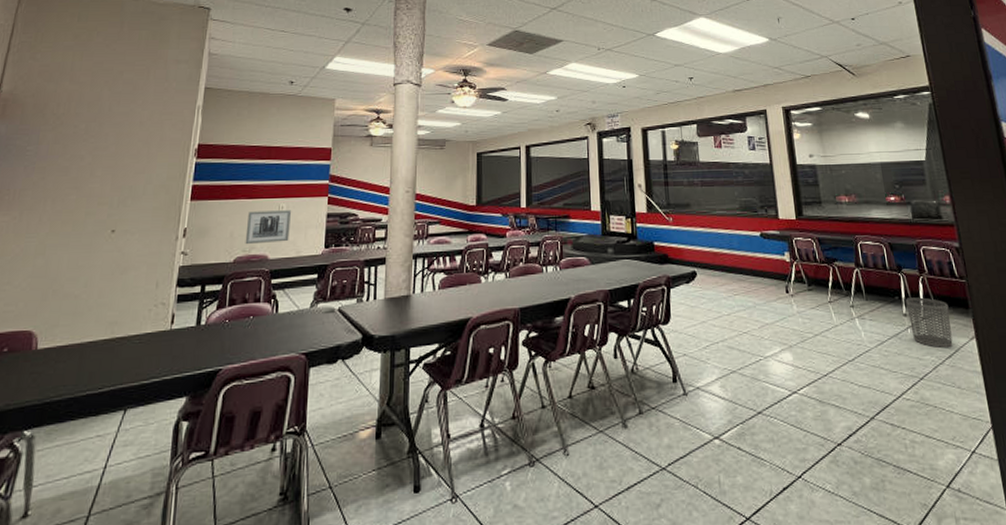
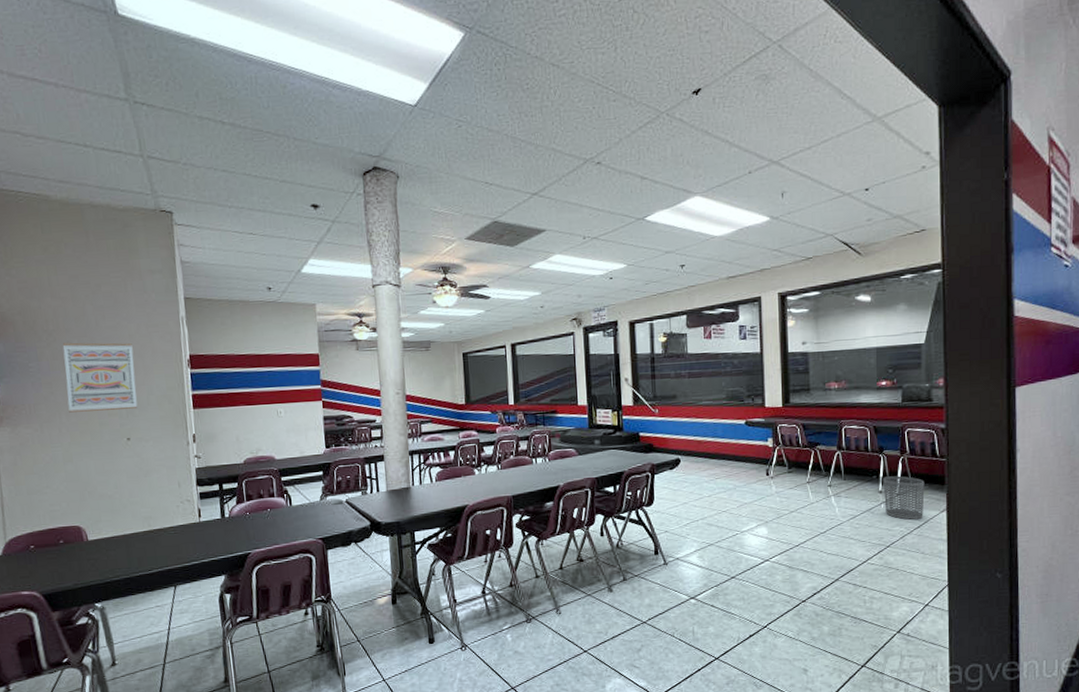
wall art: none [56,127,141,200] -> present [62,342,138,413]
wall art: present [245,210,292,245] -> none [249,414,292,447]

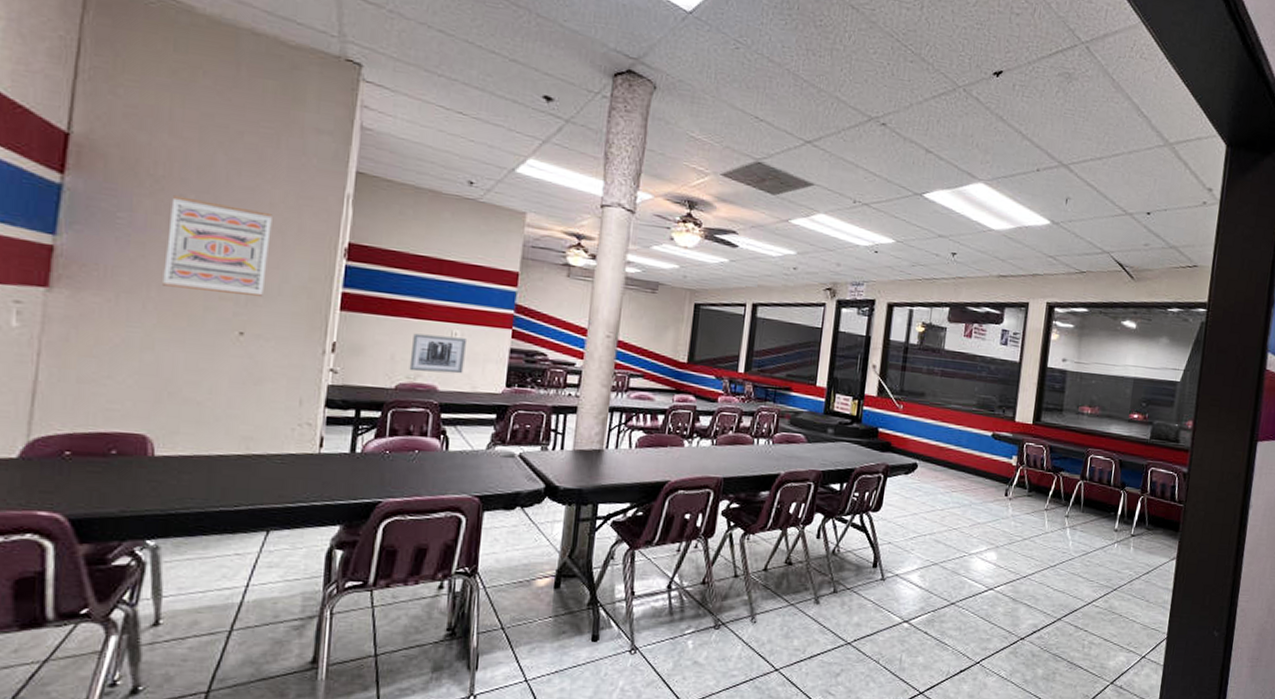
wall art: none [249,414,292,447] -> present [409,333,468,374]
waste bin: present [883,475,925,520] -> none [1118,515,1160,564]

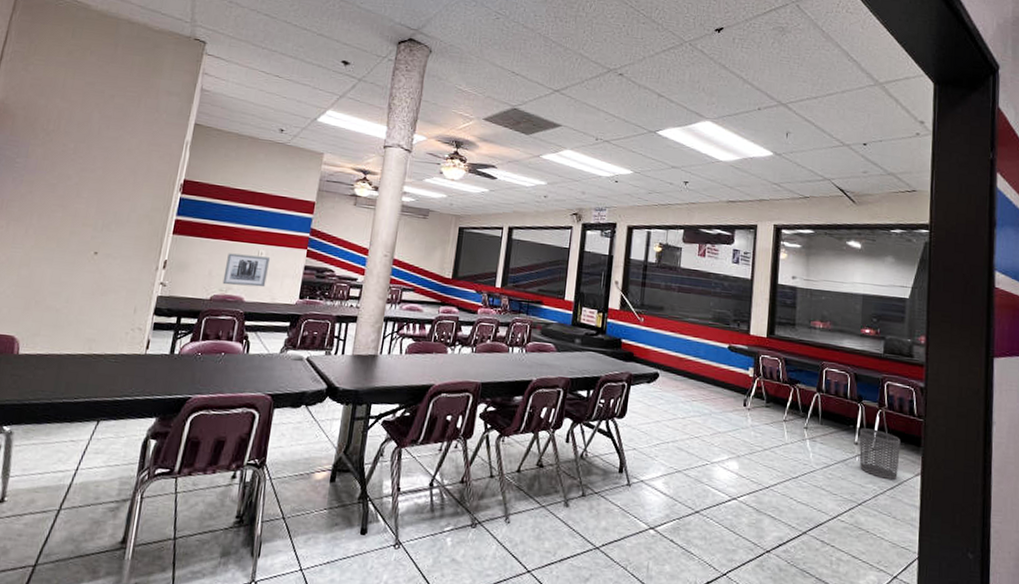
wall art: present [163,195,272,298] -> none [42,145,129,224]
waste bin: none [1118,515,1160,564] -> present [859,428,901,480]

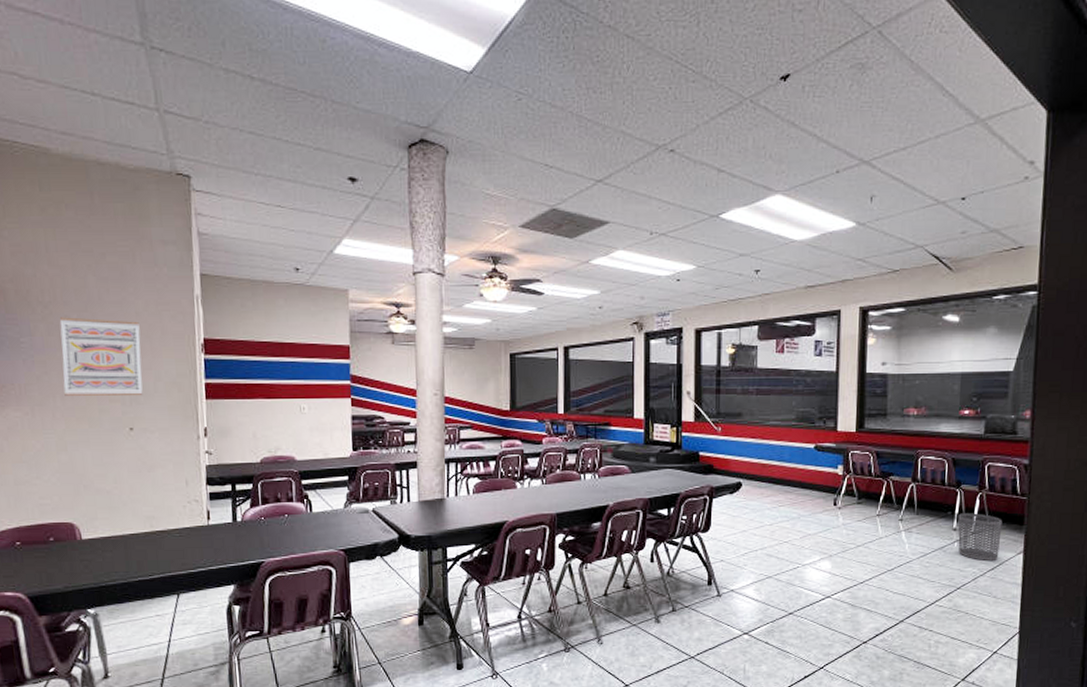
wall art: none [42,145,129,224] -> present [59,317,143,397]
wall art: present [222,253,271,288] -> none [268,411,315,446]

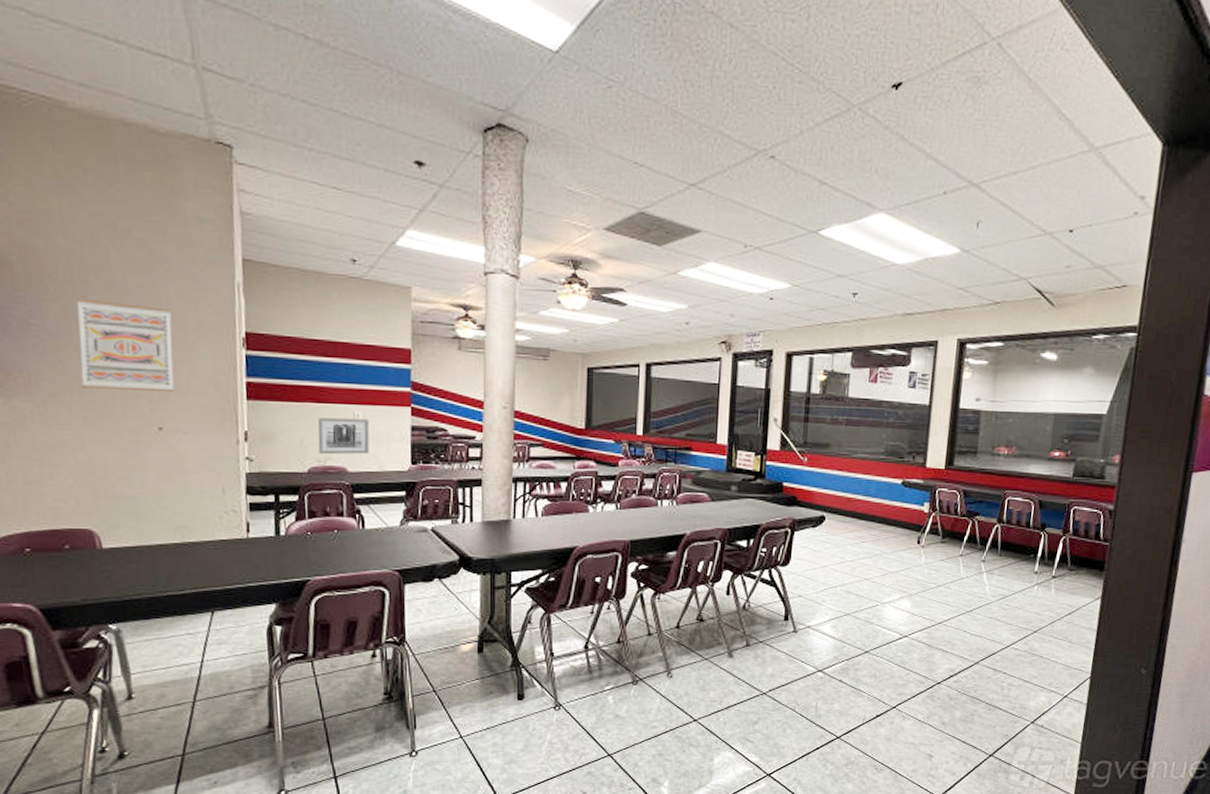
wall art: none [268,411,315,446] -> present [317,417,370,455]
waste bin: present [958,513,1003,561] -> none [1038,556,1084,605]

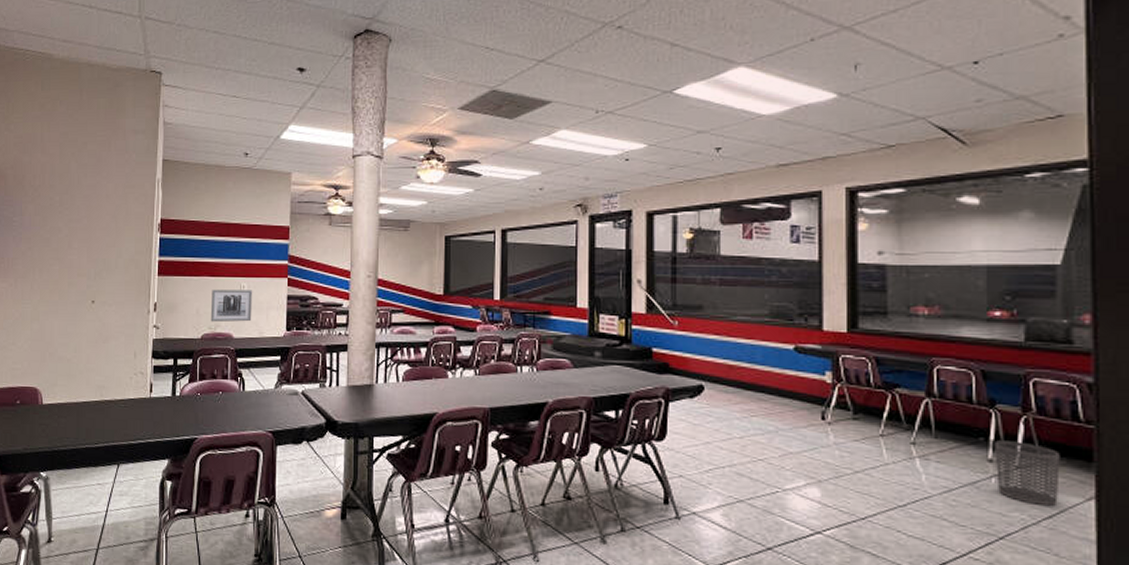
wall art: present [76,298,174,393] -> none [42,199,108,272]
waste bin: none [1038,556,1084,605] -> present [994,440,1060,506]

